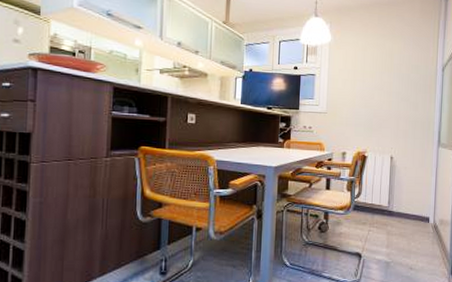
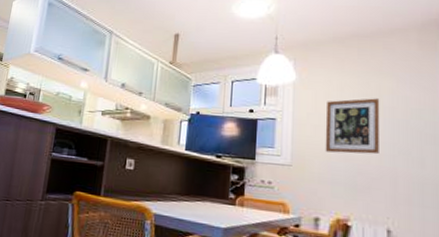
wall art: none [351,57,392,102] -> present [325,98,380,155]

